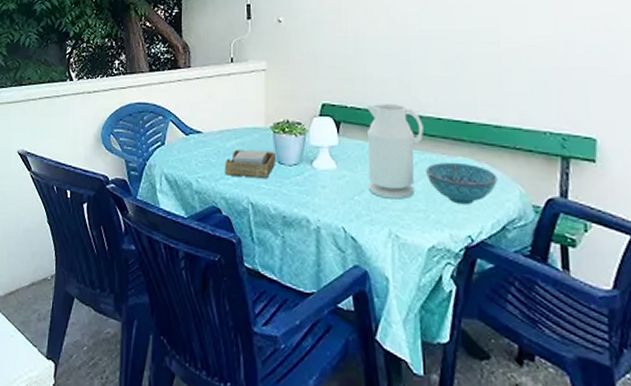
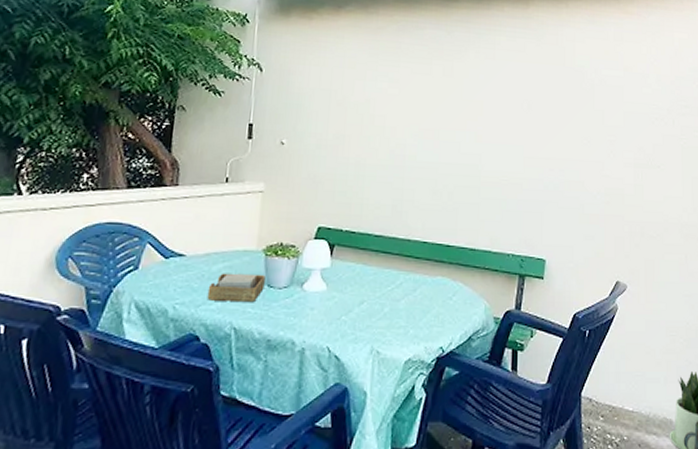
water jug: present [366,104,424,200] -> none [355,228,411,318]
bowl: present [425,162,498,205] -> none [408,281,469,320]

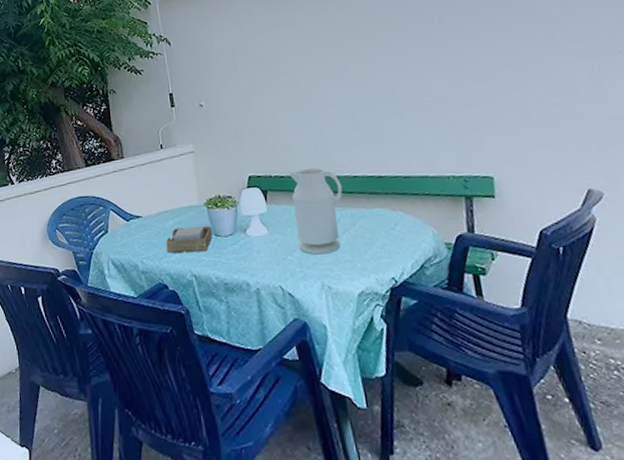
water jug: none [355,228,411,318] -> present [288,168,343,255]

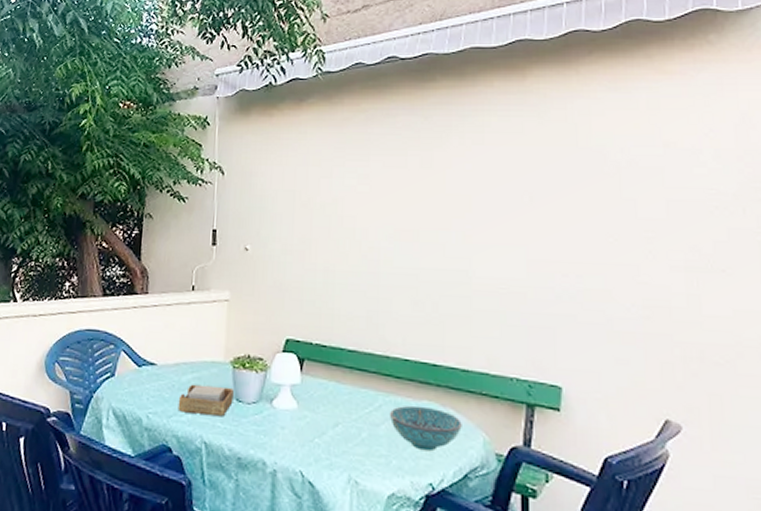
water jug: present [288,168,343,255] -> none [329,342,390,444]
bowl: none [347,213,413,251] -> present [389,406,462,452]

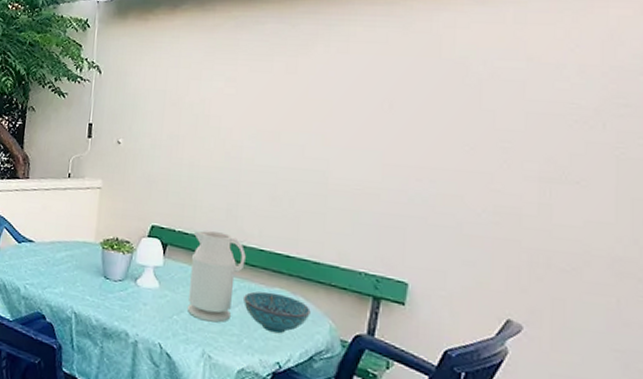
napkin holder: present [178,384,234,417] -> none [52,261,102,292]
water jug: none [329,342,390,444] -> present [187,231,246,323]

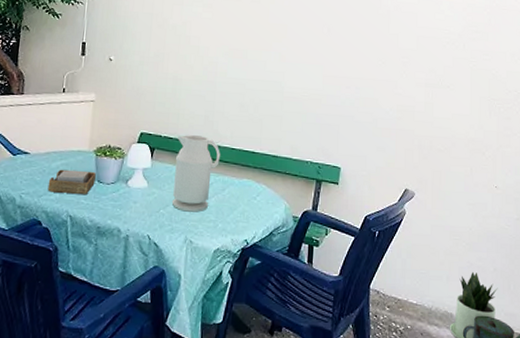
napkin holder: none [52,261,102,292] -> present [47,169,96,195]
bowl: present [242,291,311,334] -> none [218,183,271,217]

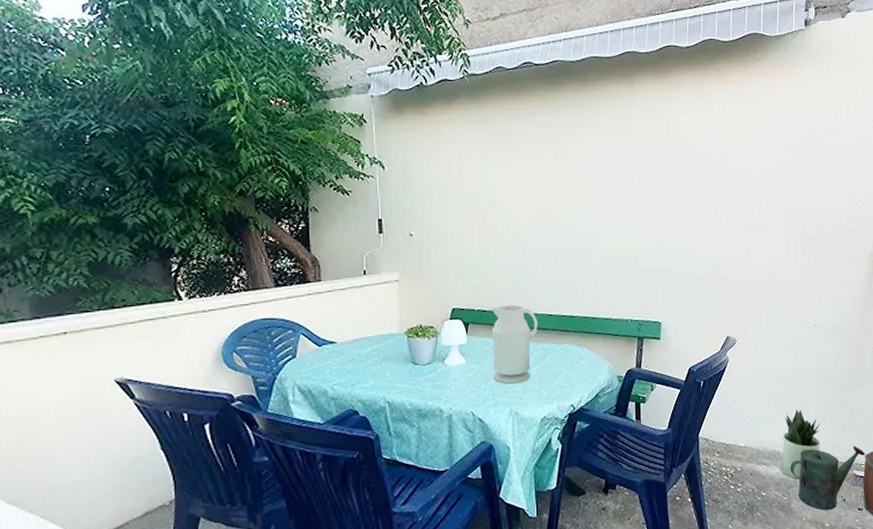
napkin holder: present [47,169,96,195] -> none [360,354,410,380]

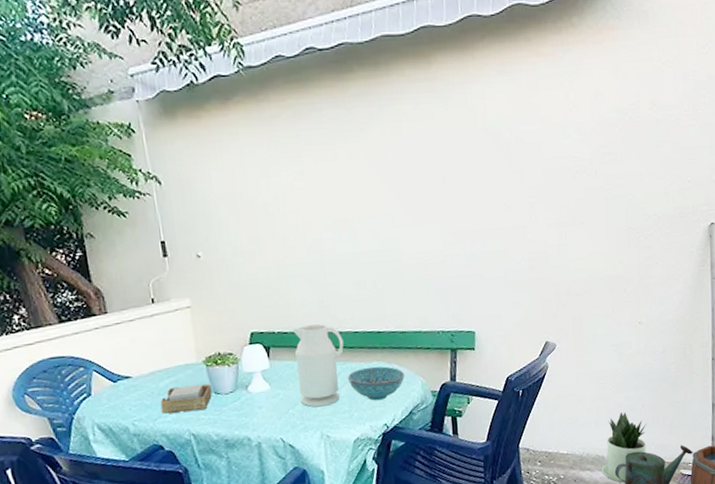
napkin holder: none [360,354,410,380] -> present [160,384,212,414]
bowl: none [539,348,593,382] -> present [347,366,405,401]

